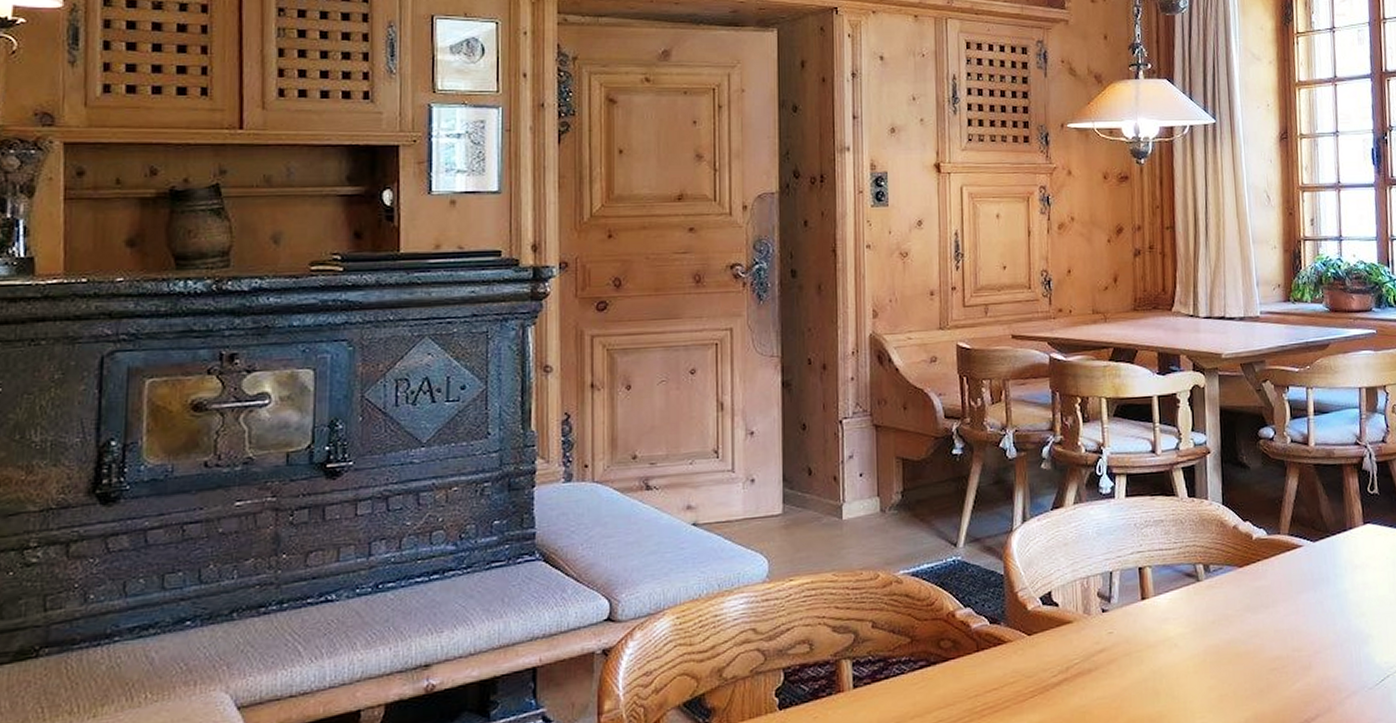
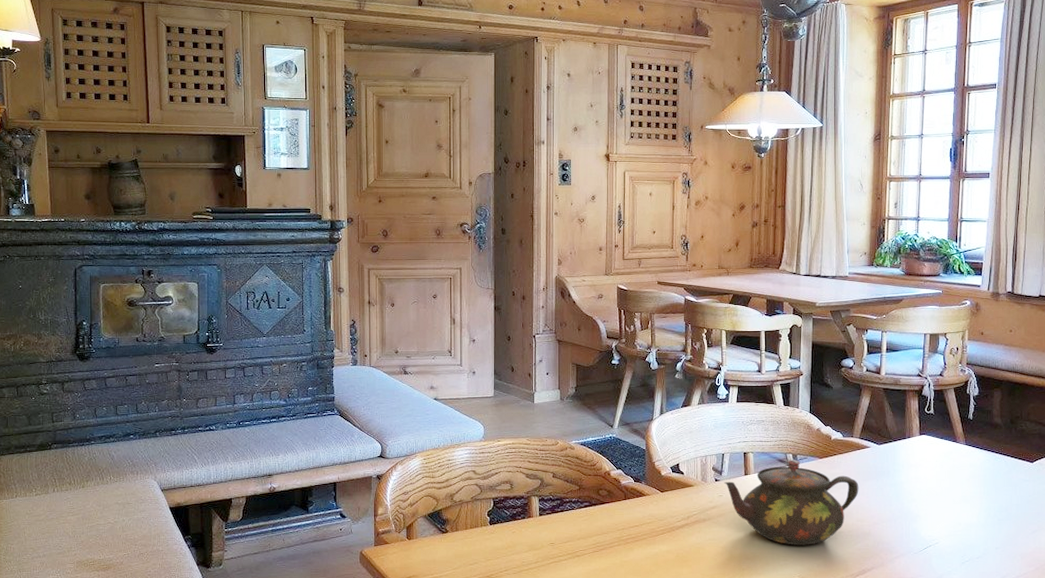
teapot: none [1114,572,1293,695] -> present [724,460,859,545]

